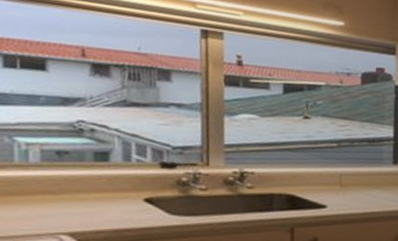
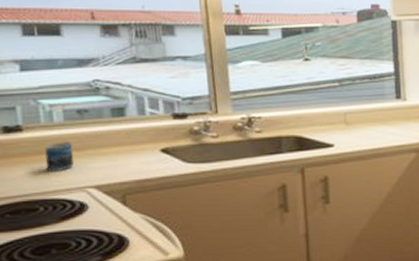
mug: none [15,183,48,216] -> present [44,142,74,173]

